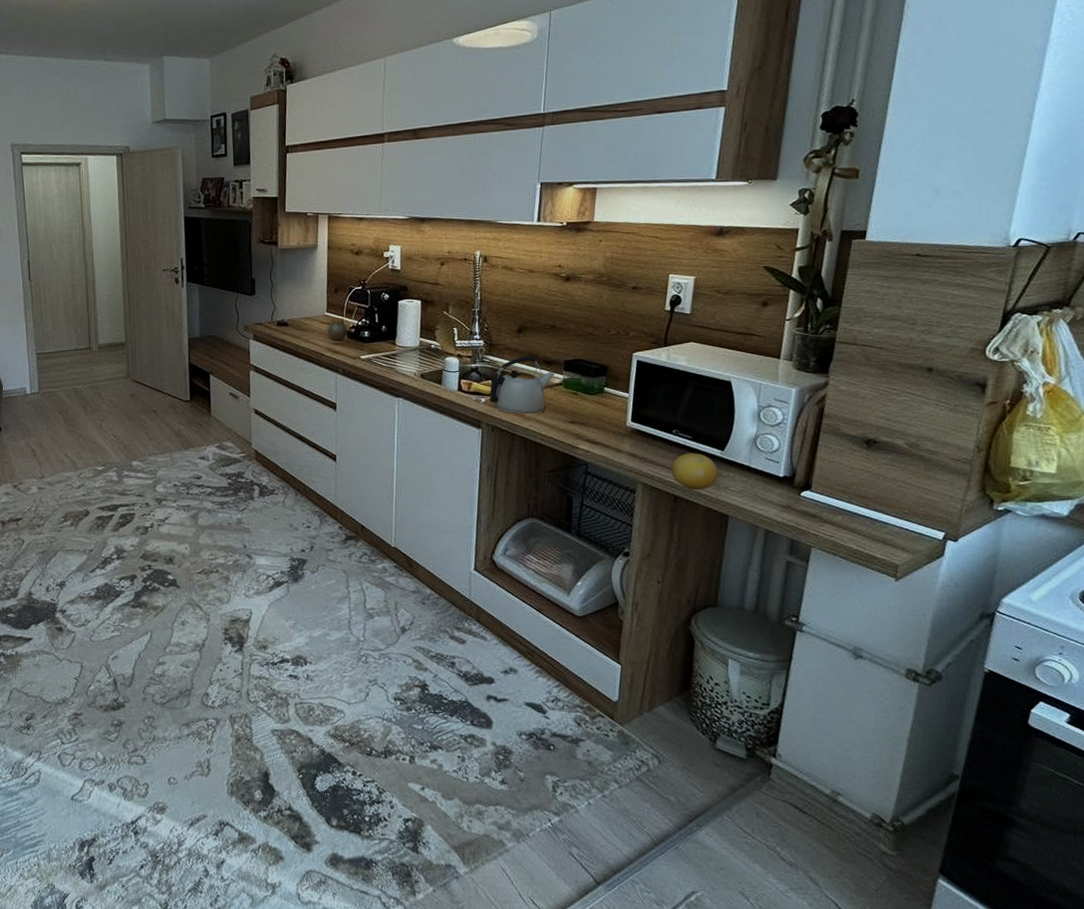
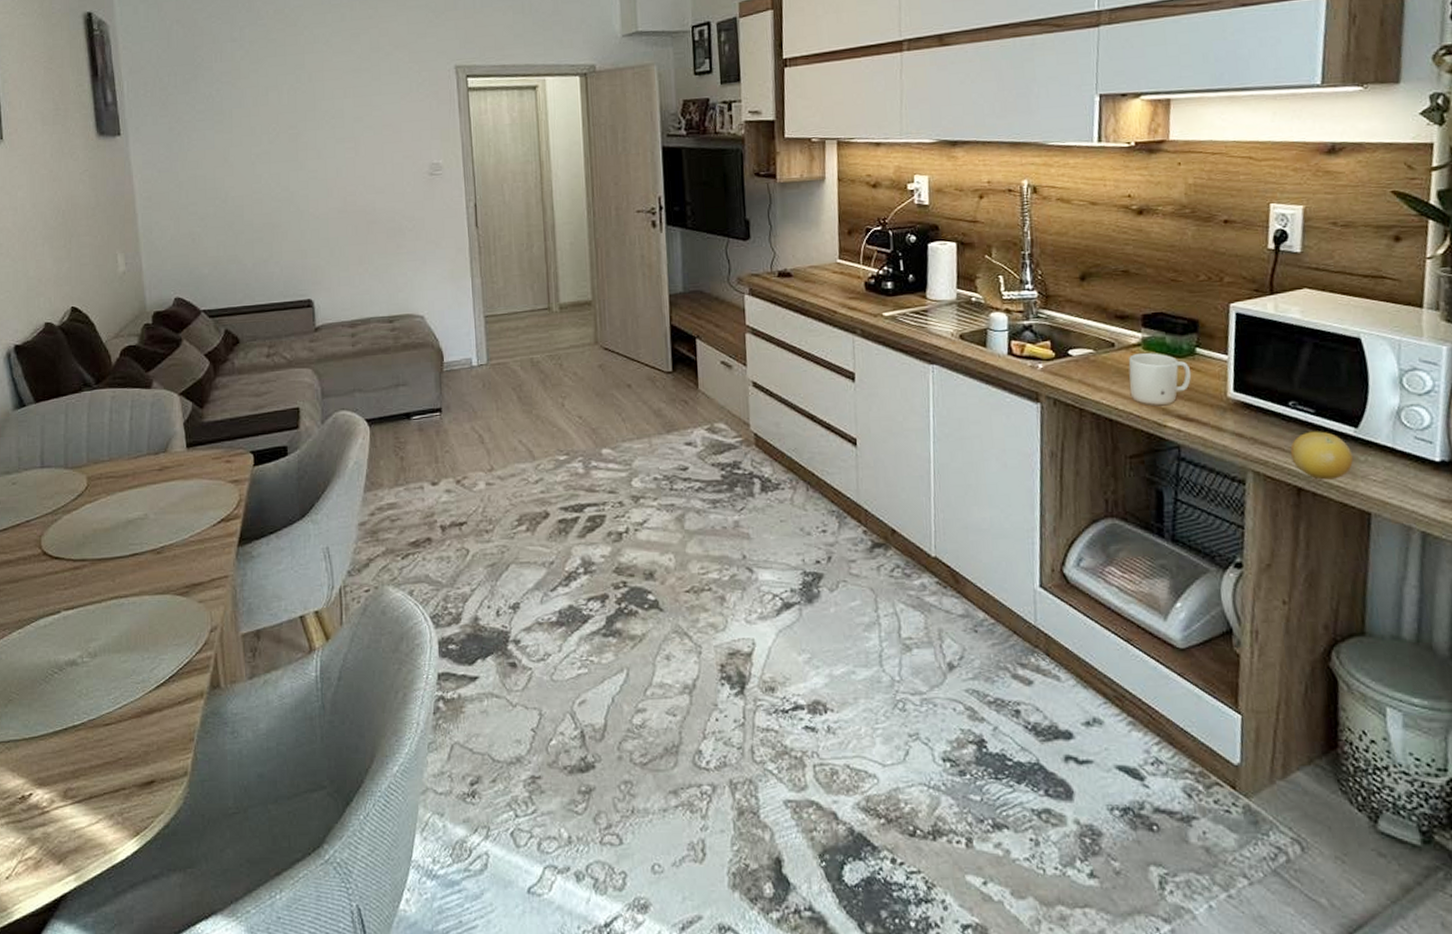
jar: present [327,317,348,341] -> none [840,265,866,295]
kettle: present [489,355,555,415] -> none [1048,308,1131,384]
mug: none [551,390,600,433] -> present [1128,352,1192,407]

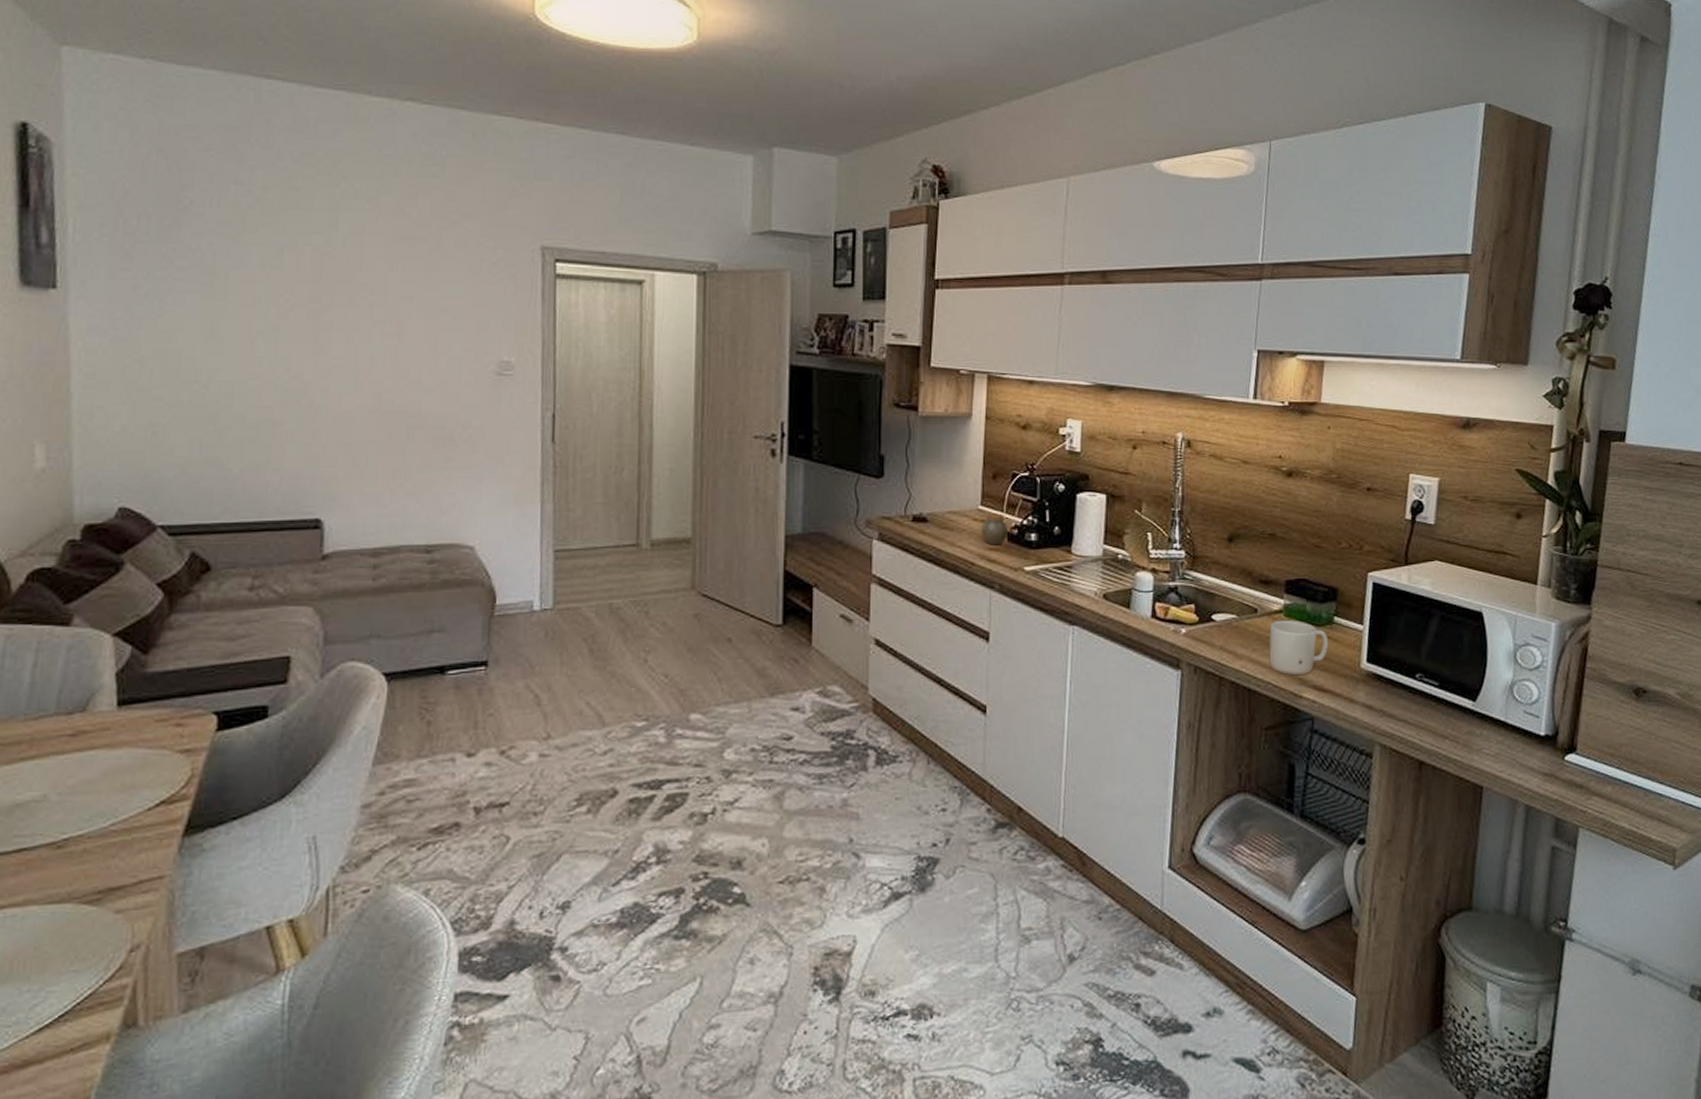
jar: none [840,265,866,295] -> present [981,513,1009,546]
fruit: present [1290,431,1354,480] -> none [1415,704,1471,754]

